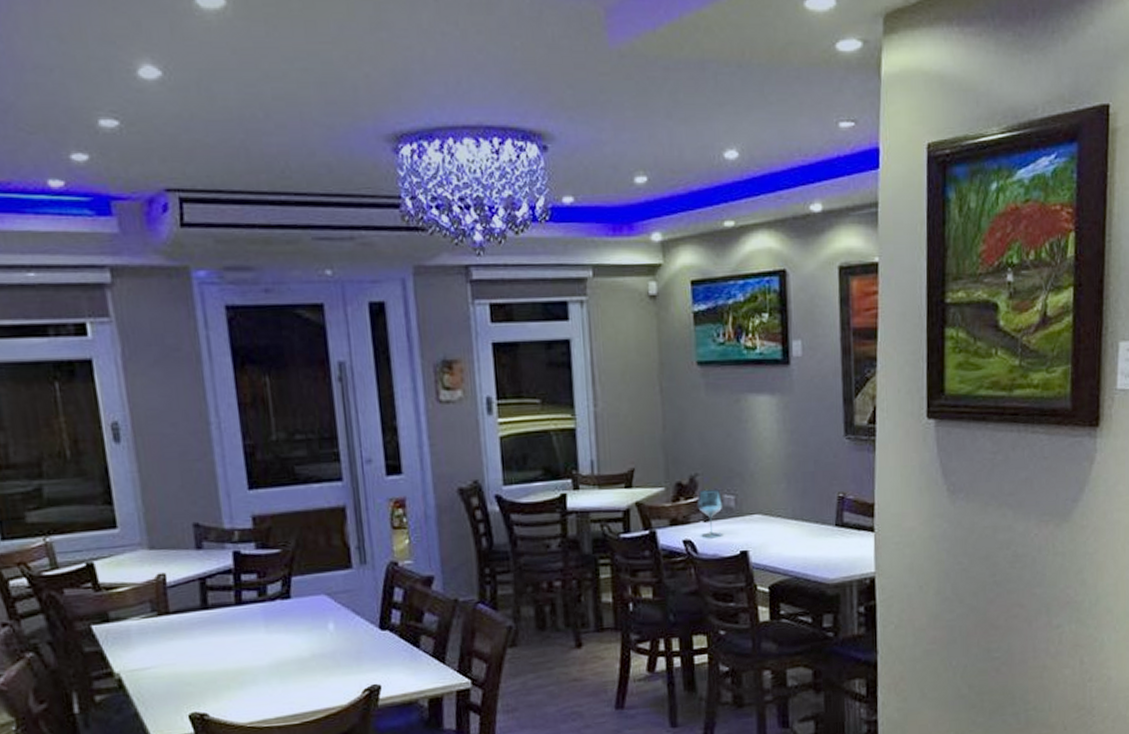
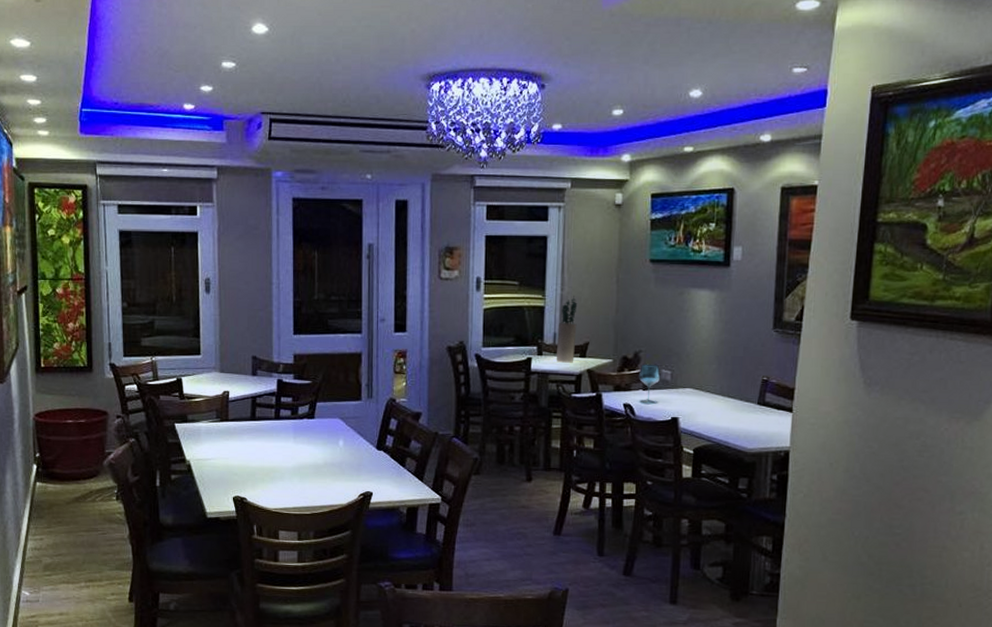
vase: none [594,413,619,497] -> present [557,296,578,363]

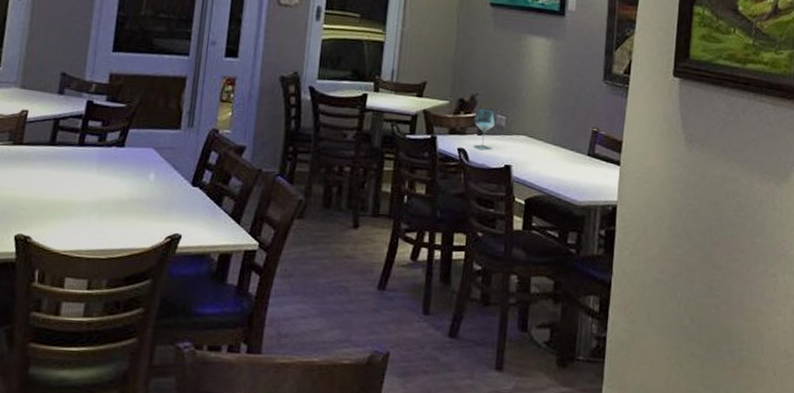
vase: present [557,296,578,363] -> none [393,33,418,102]

